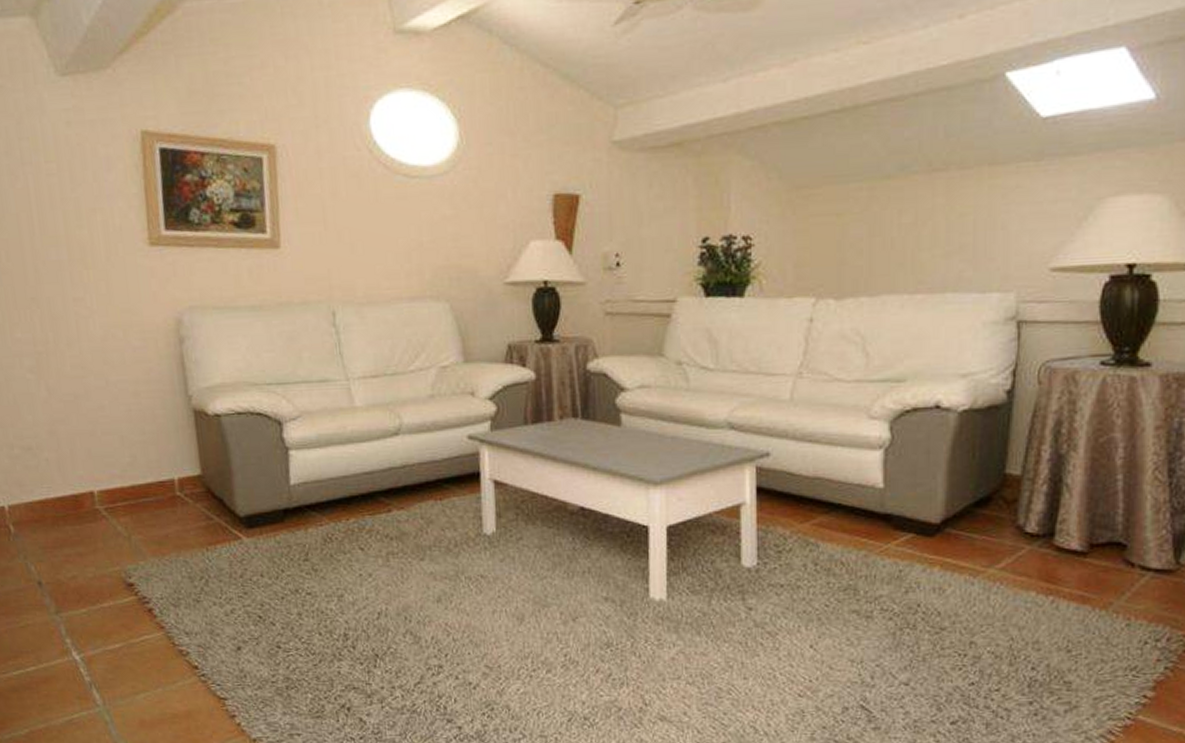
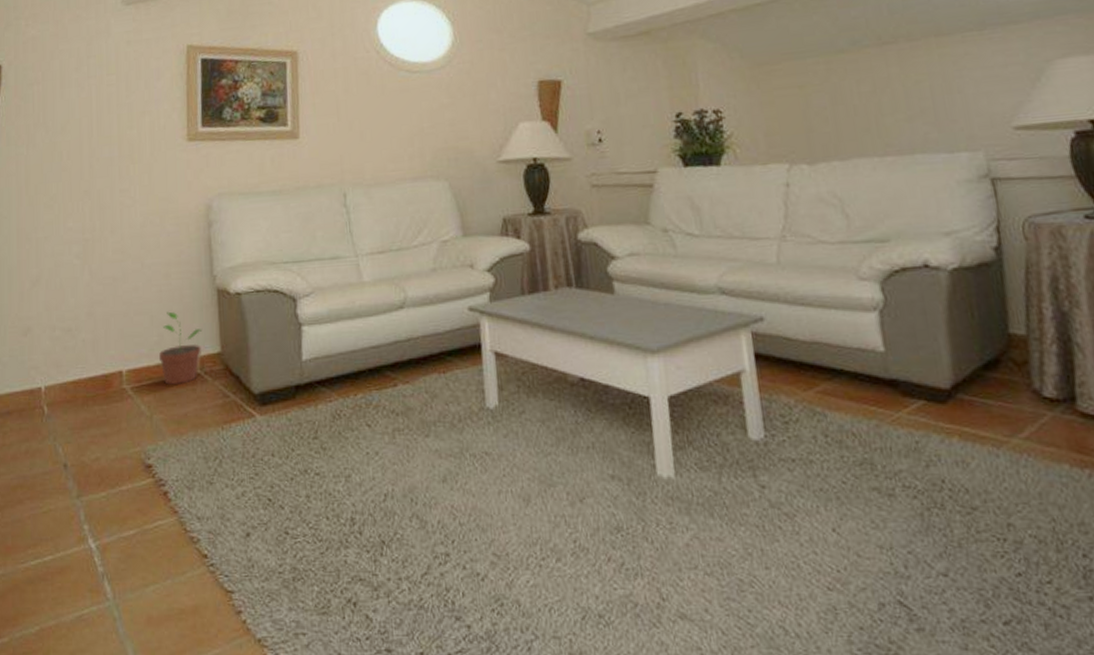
potted plant: none [132,432,181,508] -> present [158,311,203,386]

